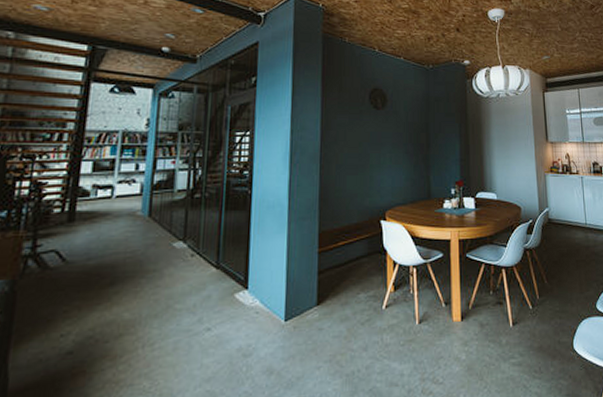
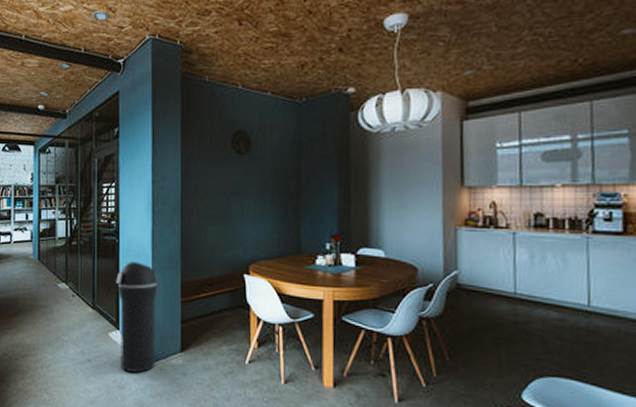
trash can: none [246,213,293,336] -> present [116,261,157,373]

